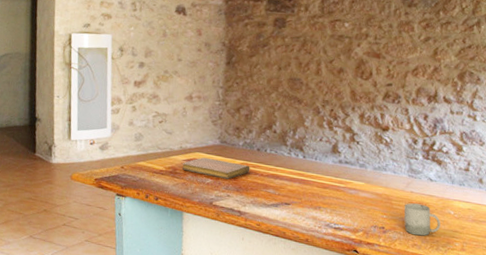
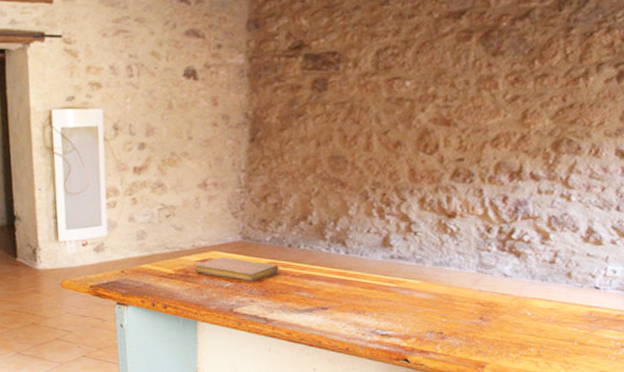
cup: present [404,203,441,236] -> none [467,303,514,342]

